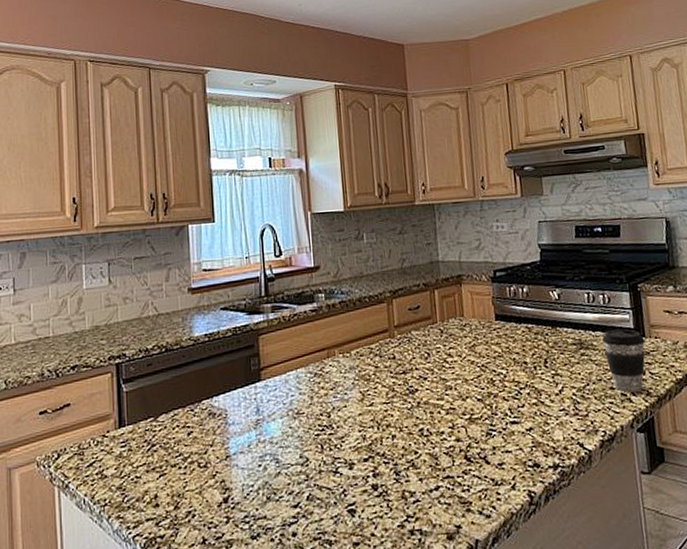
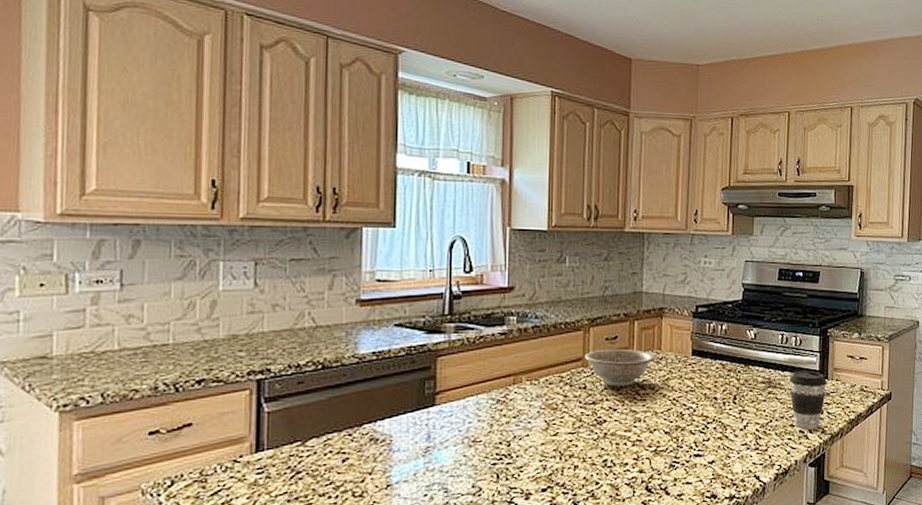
decorative bowl: none [390,318,460,356] -> present [584,348,656,387]

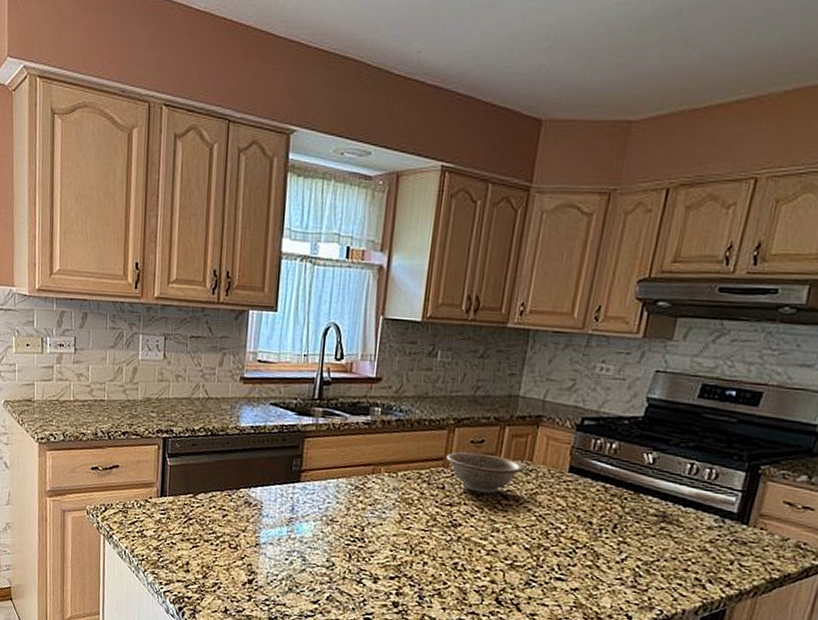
coffee cup: present [789,371,827,430] -> none [688,509,747,581]

